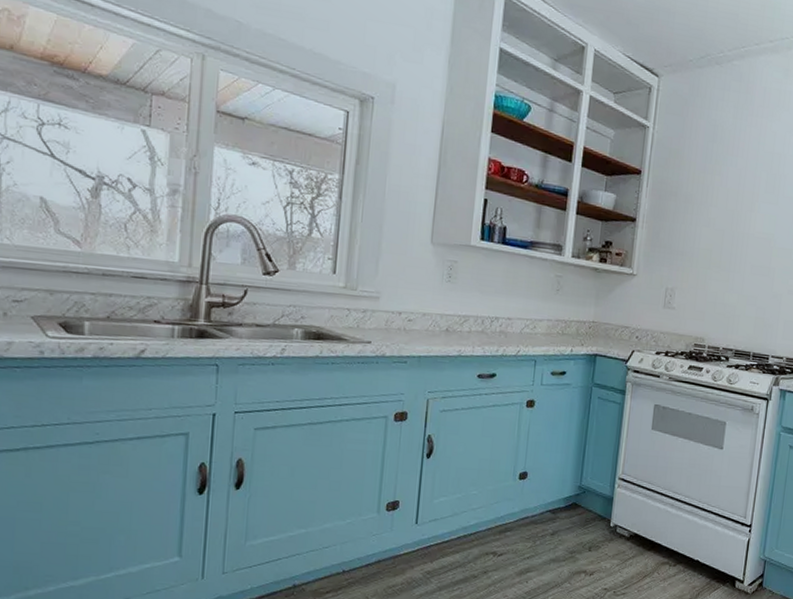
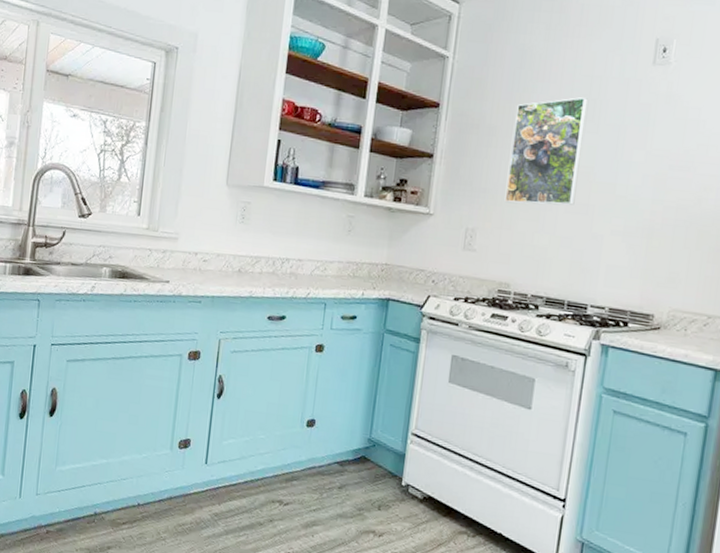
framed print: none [699,171,770,268] -> present [504,96,589,205]

